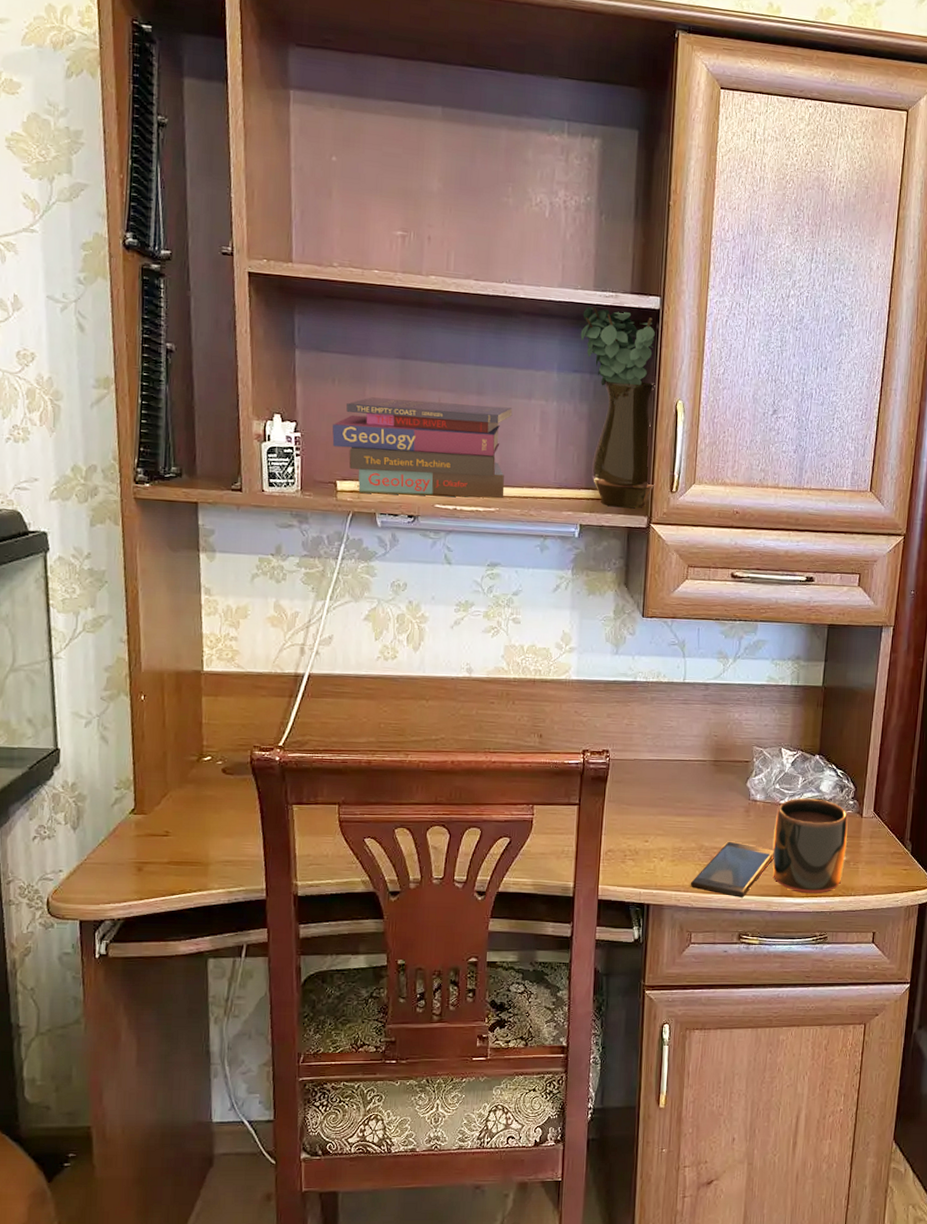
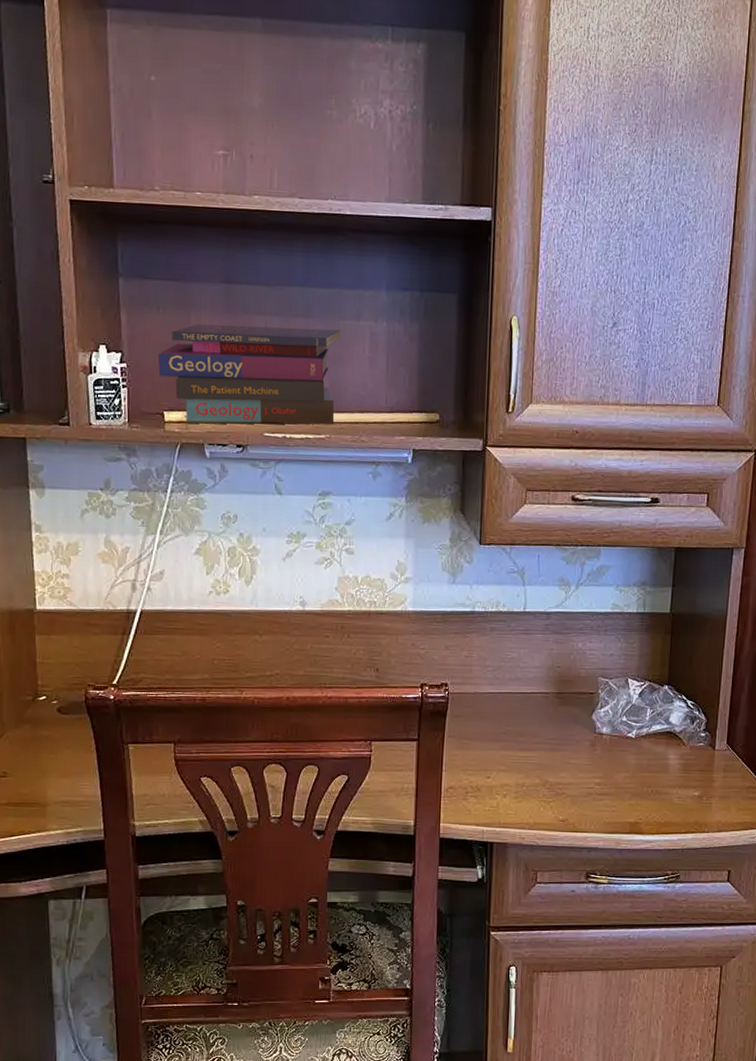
vase: present [580,306,655,508] -> none [409,220,490,431]
smartphone: present [690,841,774,898] -> none [535,776,622,835]
mug: present [773,798,848,894] -> none [621,730,700,831]

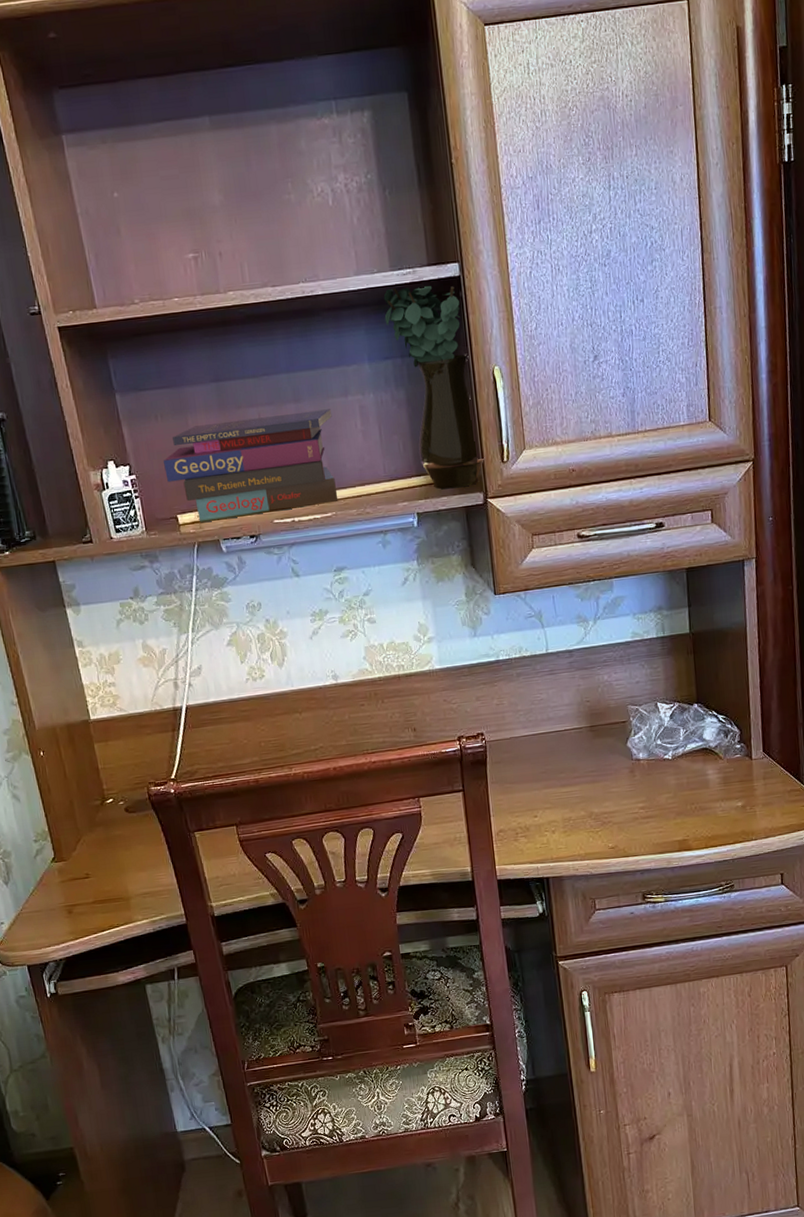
vase: none [409,220,490,431] -> present [383,286,485,489]

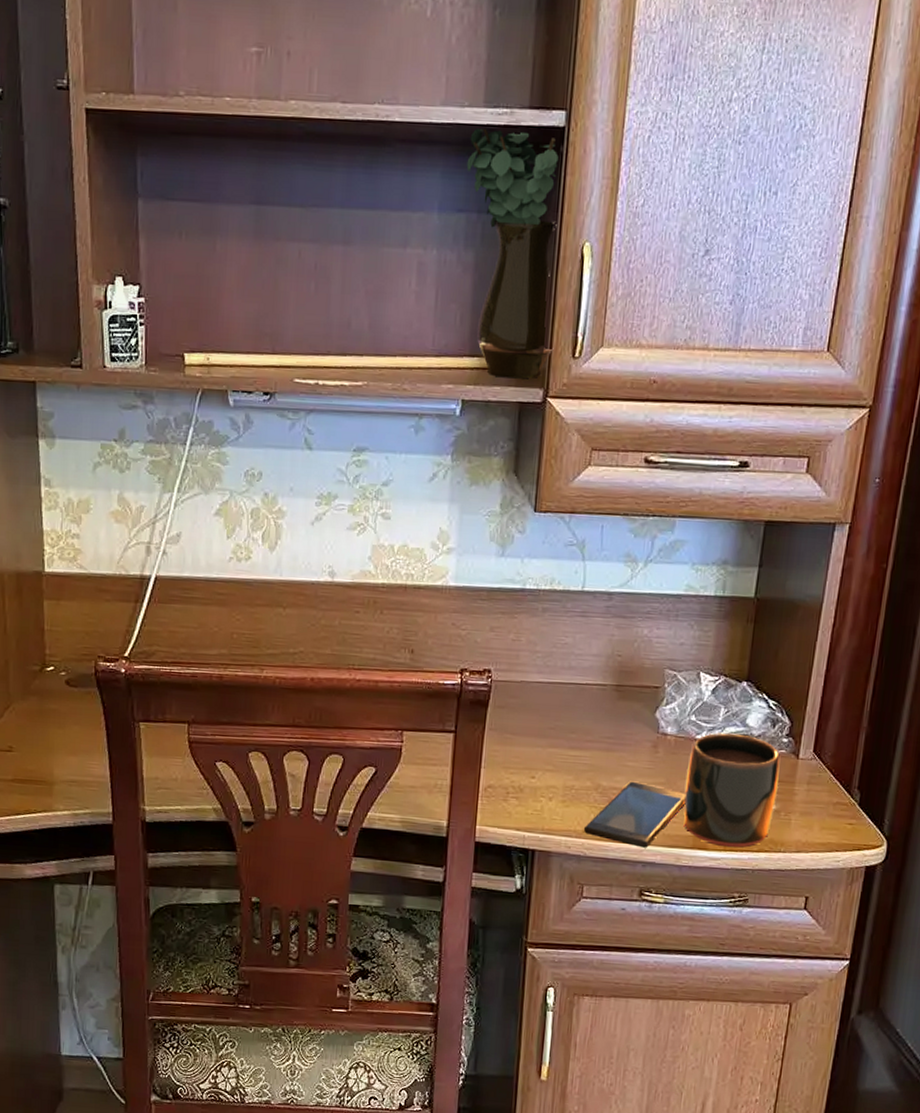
books: present [164,409,339,522] -> none [179,252,385,370]
smartphone: none [585,804,667,859] -> present [583,781,687,848]
mug: none [662,748,740,845] -> present [684,733,780,848]

